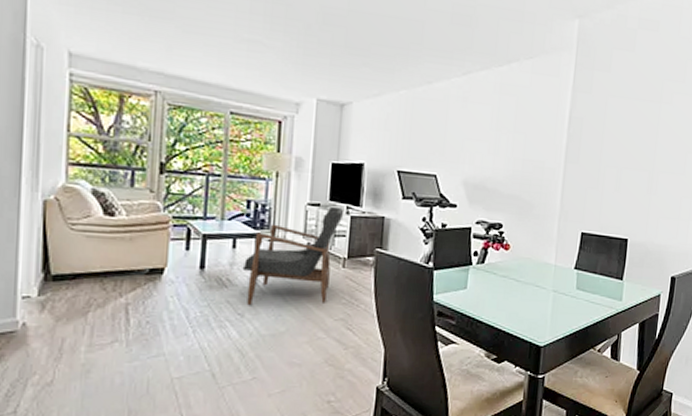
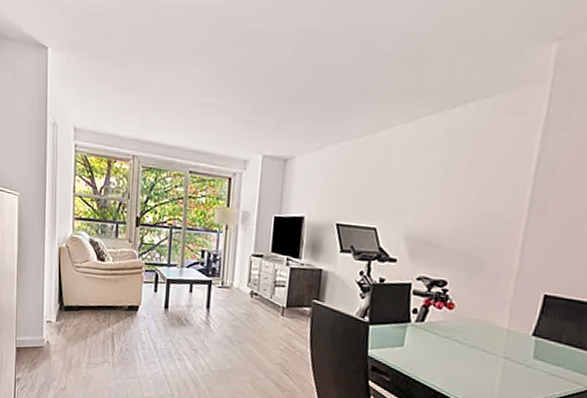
armchair: present [242,206,345,306] -> none [197,257,285,348]

